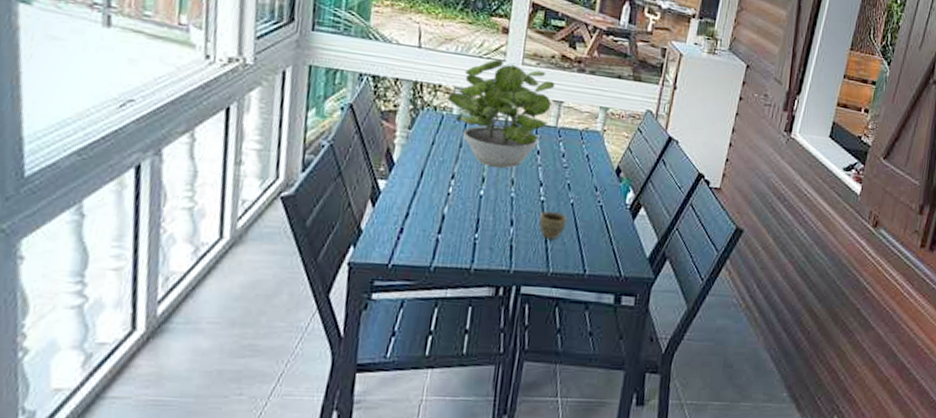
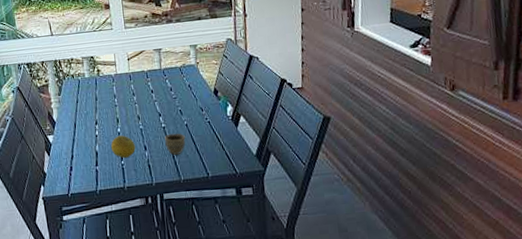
potted plant: present [448,59,555,169] -> none [79,29,154,110]
fruit: none [465,199,499,231] -> present [111,135,136,158]

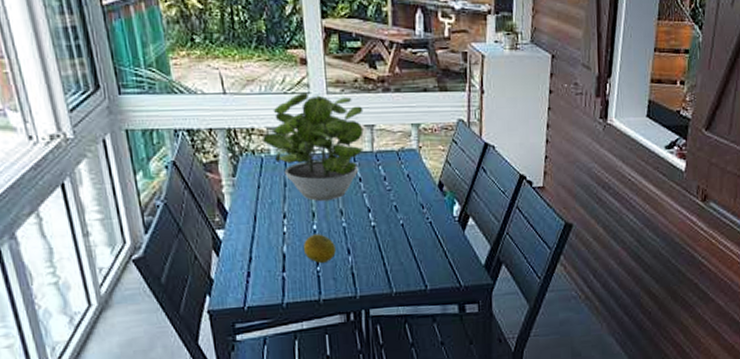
potted plant: none [79,29,154,110] -> present [263,92,364,202]
cup: present [165,133,186,155] -> none [374,234,401,262]

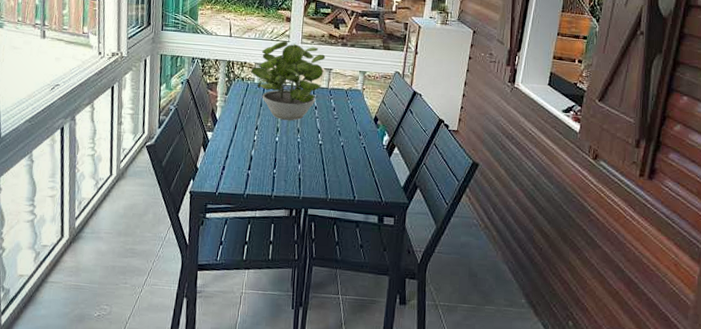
fruit: present [304,234,336,263] -> none [266,144,290,167]

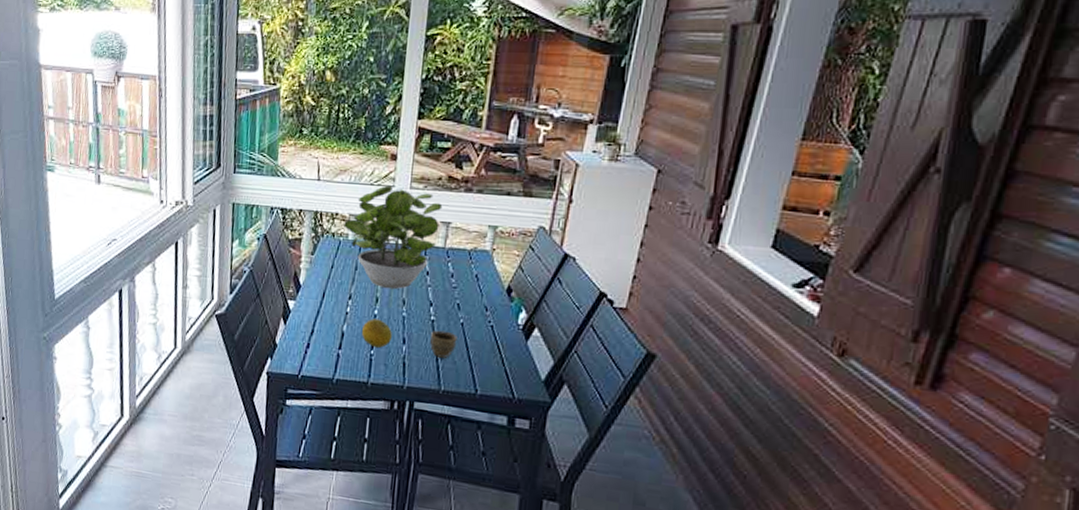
fruit: none [266,144,290,167] -> present [362,318,392,348]
cup: none [319,151,339,173] -> present [430,330,458,358]

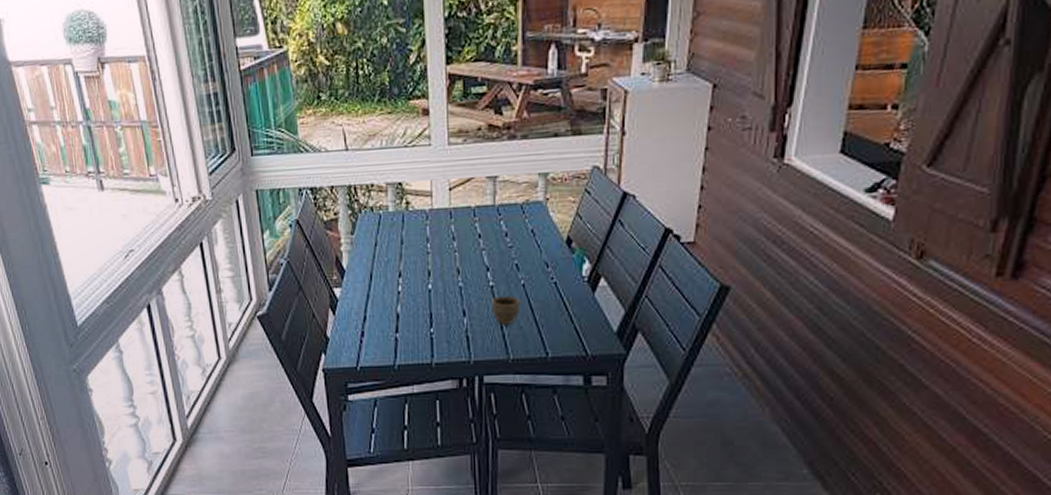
potted plant: present [344,185,443,290] -> none [382,144,486,260]
fruit: present [362,318,392,348] -> none [418,294,451,324]

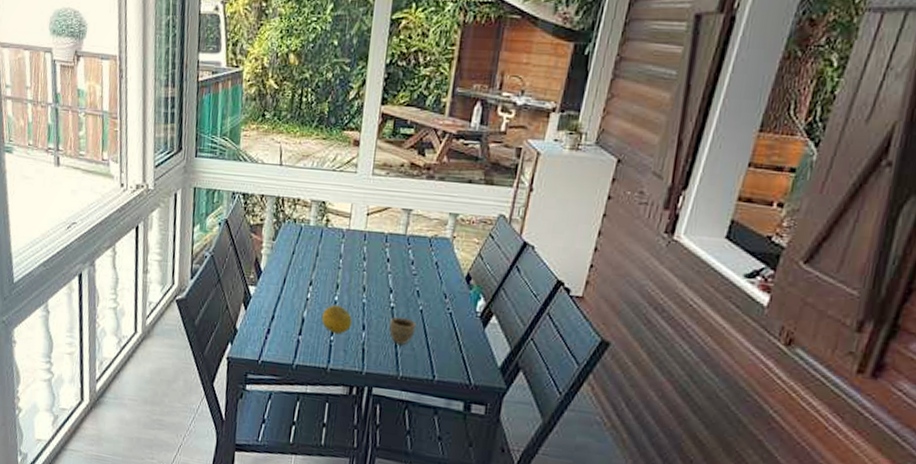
fruit: none [418,294,451,324] -> present [322,305,352,334]

